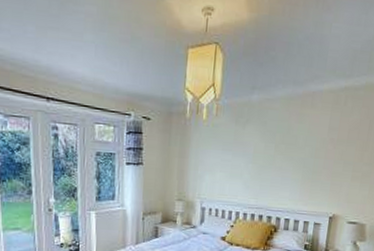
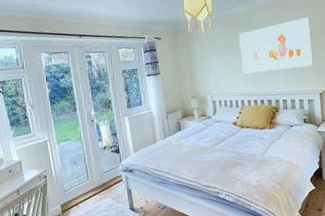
wall art: none [244,121,337,183] -> present [239,17,314,74]

